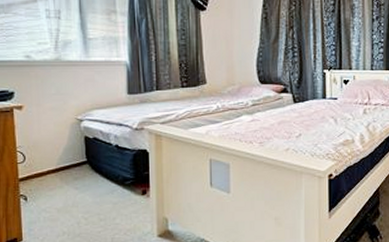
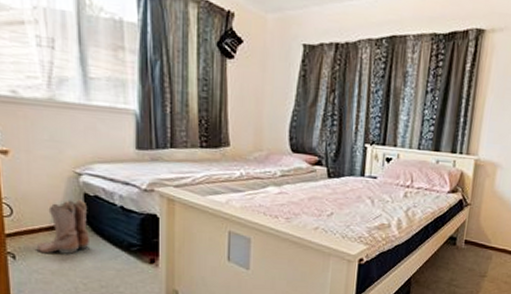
boots: none [44,142,91,194] -> present [36,199,91,254]

